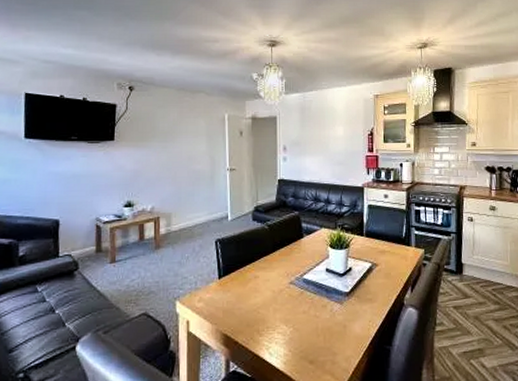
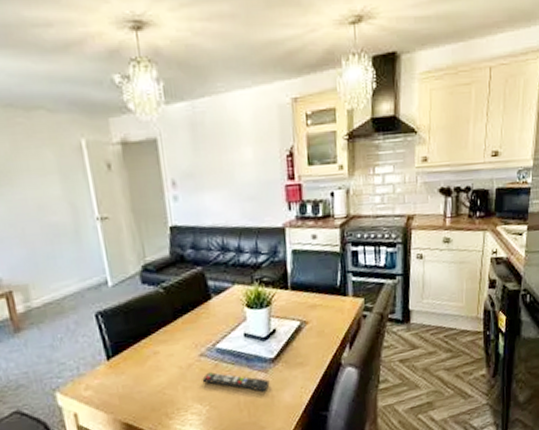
remote control: none [289,299,343,321] -> present [202,372,270,392]

